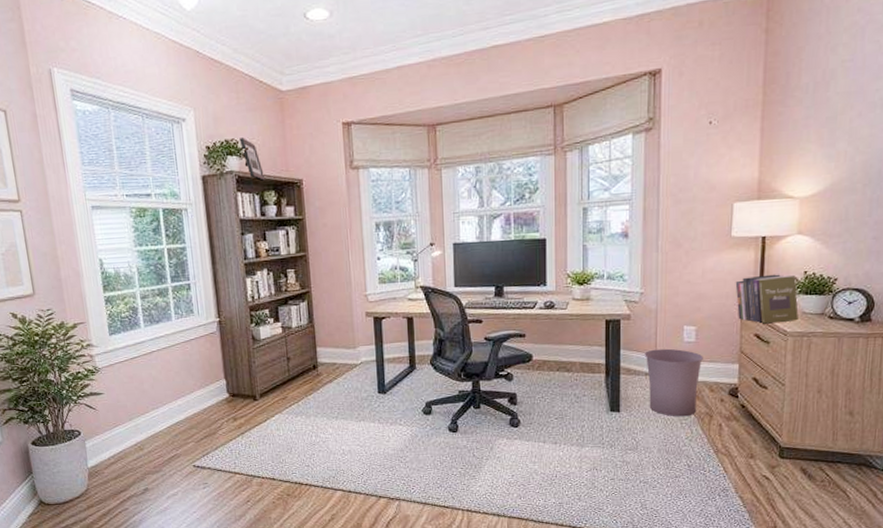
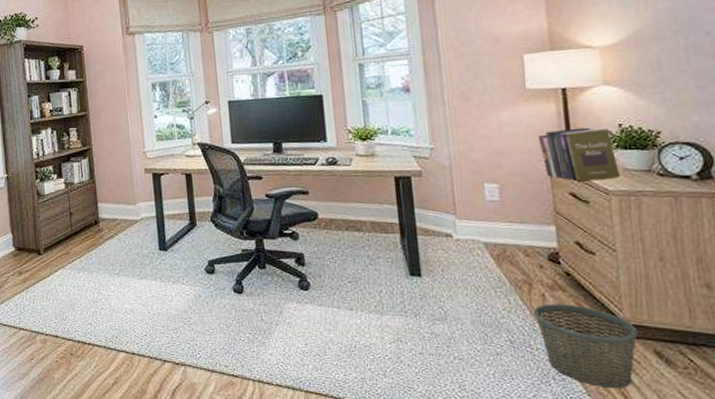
picture frame: present [239,137,266,182] -> none [27,11,50,49]
waste bin: present [644,348,703,417] -> none [442,207,512,284]
basket: none [709,432,791,500] -> present [533,304,639,388]

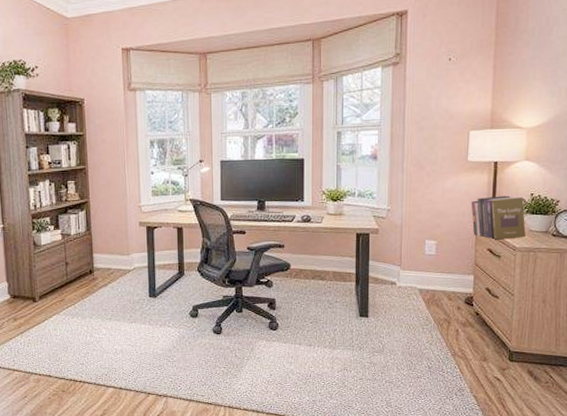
basket: present [533,304,639,388] -> none [448,337,519,399]

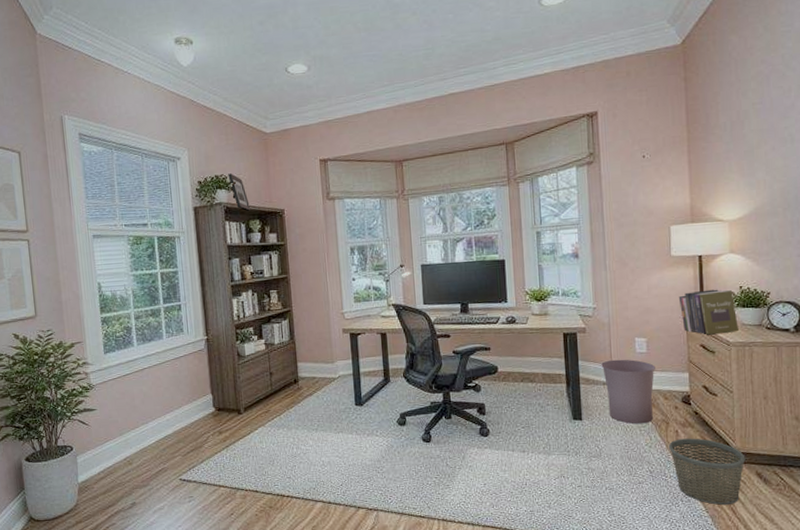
picture frame: none [27,59,50,100] -> present [228,173,251,212]
waste bin: none [391,260,442,323] -> present [601,359,655,424]
basket: none [448,337,519,399] -> present [668,438,746,505]

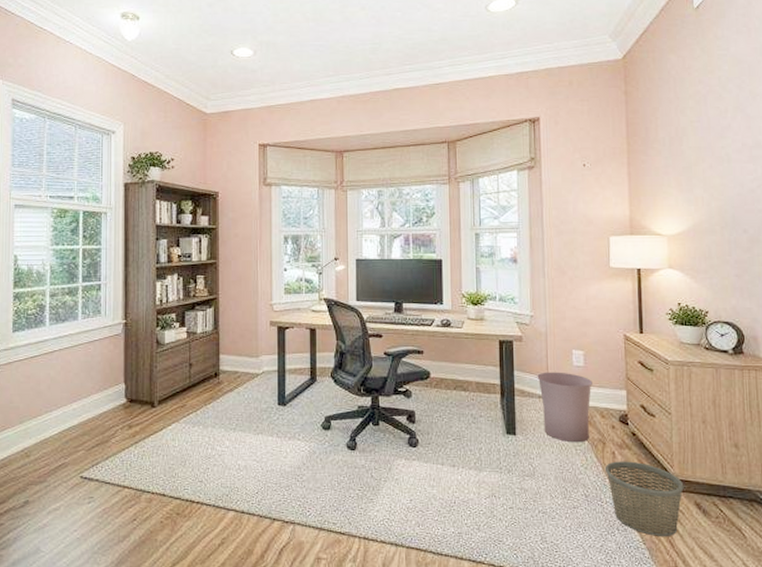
picture frame: present [228,173,251,212] -> none [163,151,184,192]
books: present [678,289,739,335] -> none [617,304,677,352]

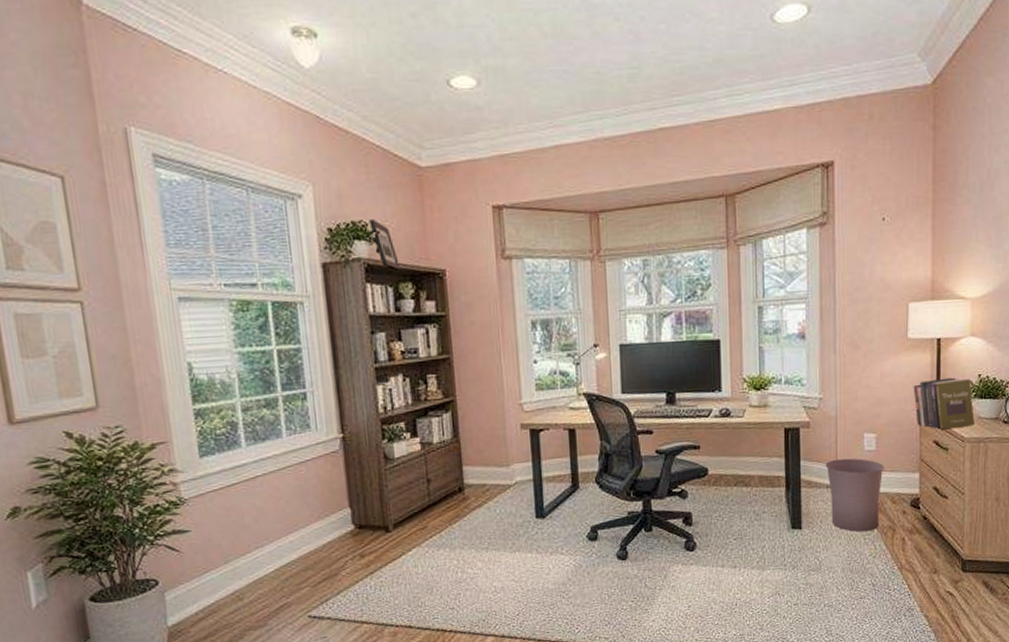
picture frame: none [163,151,184,192] -> present [369,219,401,272]
basket: present [604,461,684,536] -> none [893,545,973,618]
books: none [617,304,677,352] -> present [913,377,975,430]

